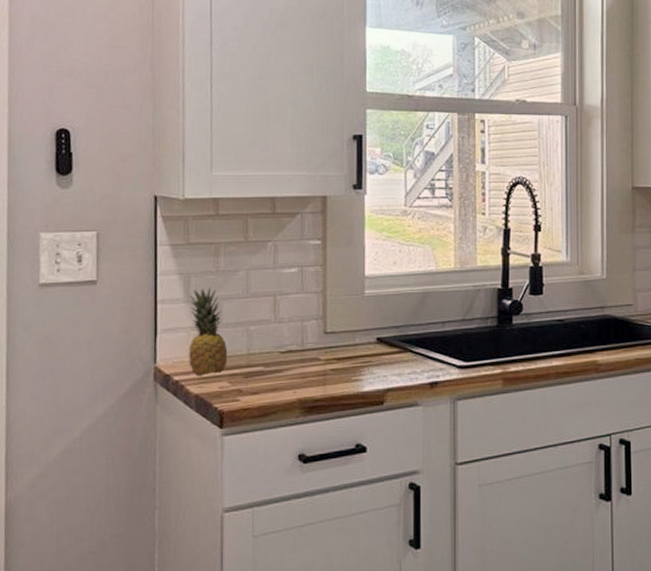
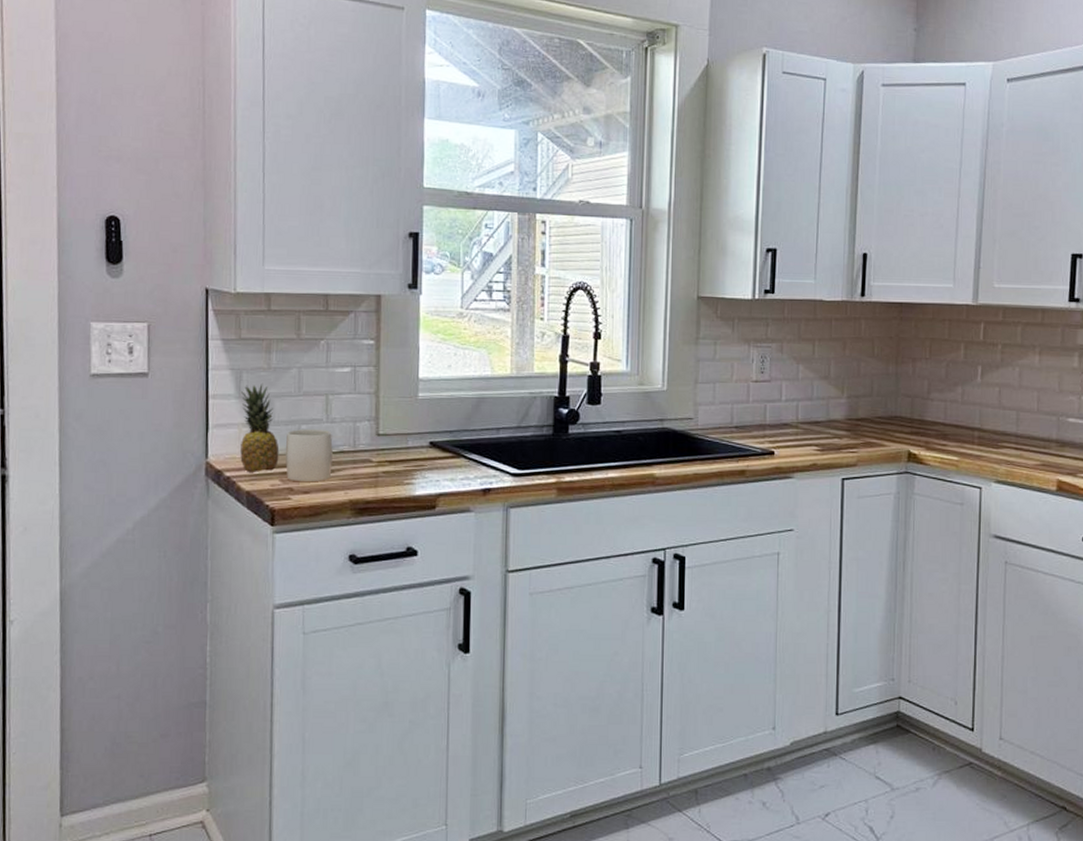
mug: none [233,329,281,383] -> present [285,428,333,483]

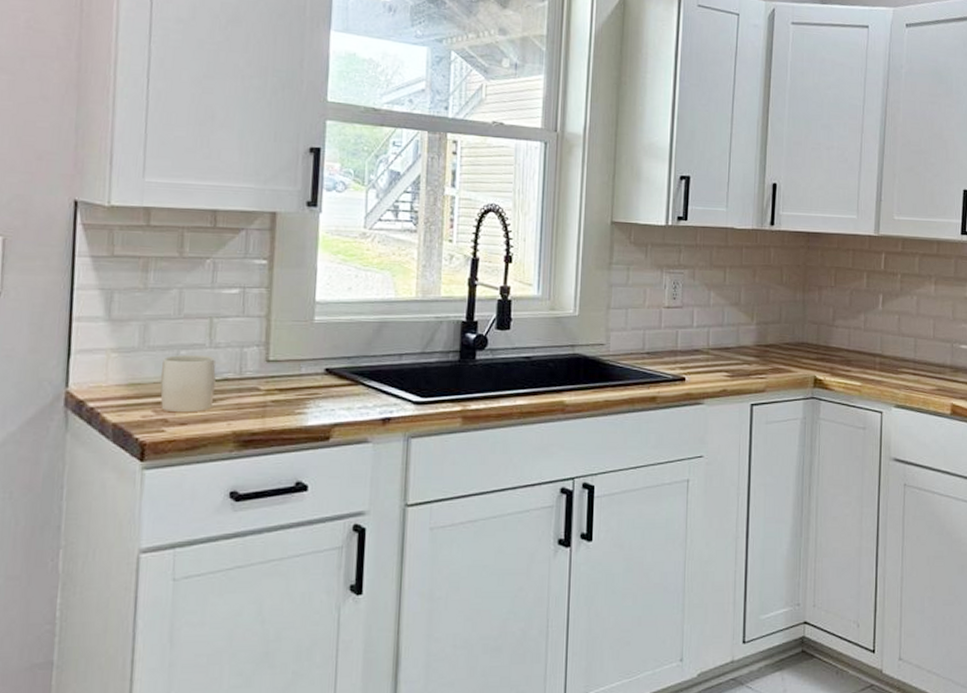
fruit: present [240,384,280,473] -> none [107,305,154,404]

